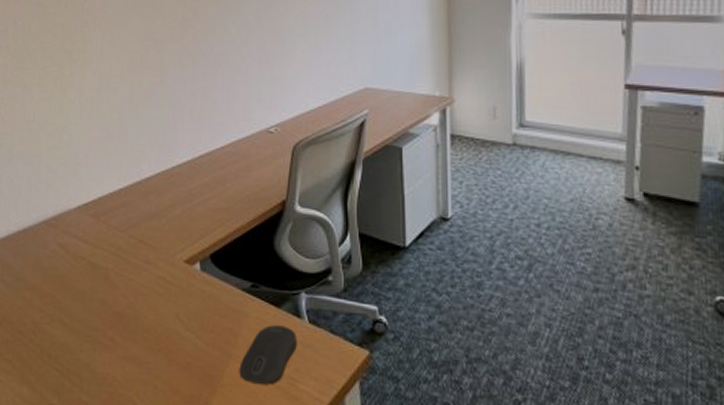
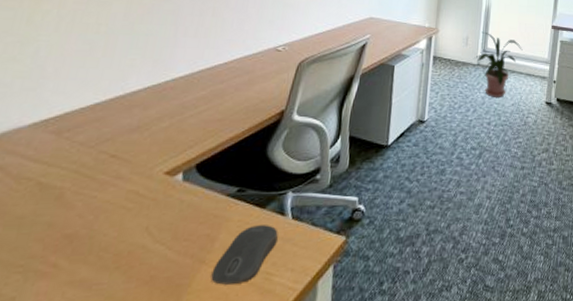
house plant: none [505,98,580,190] -> present [473,31,523,97]

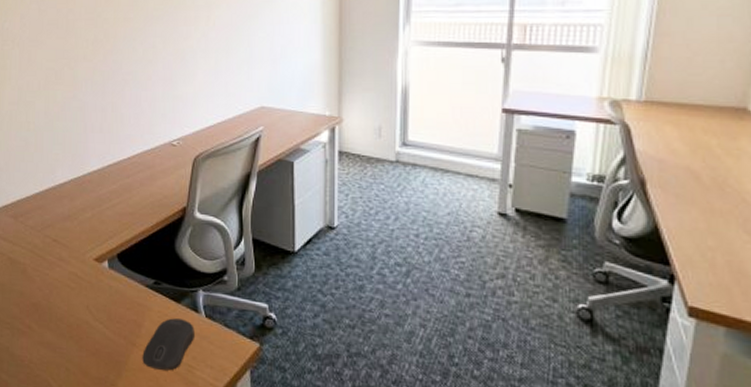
house plant: present [473,31,523,97] -> none [389,119,459,204]

